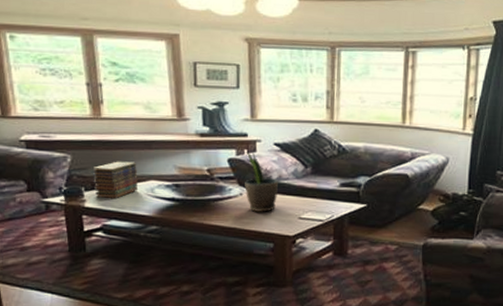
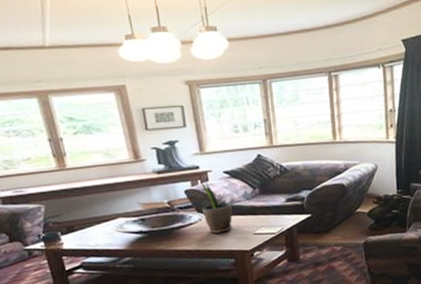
book stack: present [92,161,138,199] -> none [65,203,108,240]

